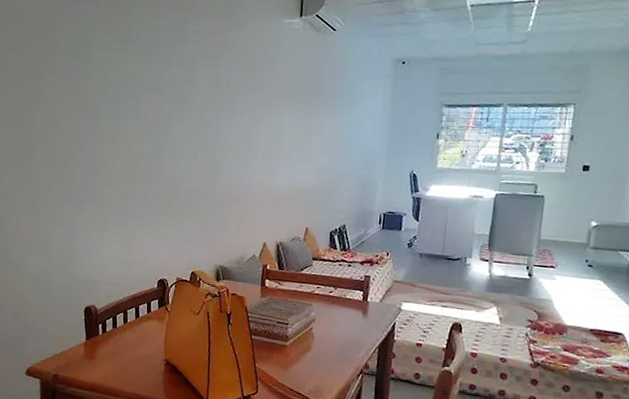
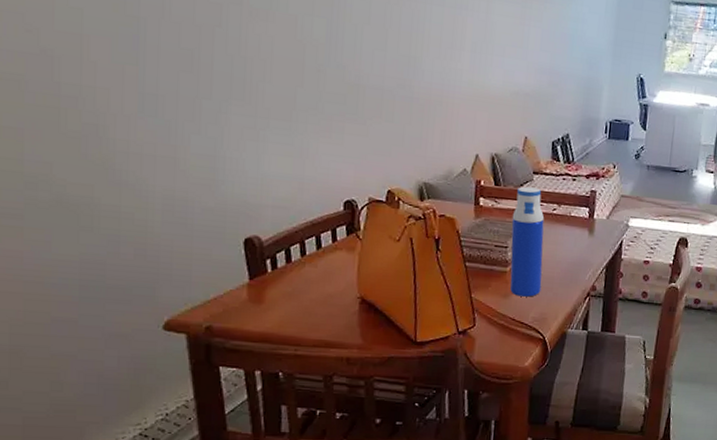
water bottle: none [289,271,322,370] -> present [510,186,545,297]

